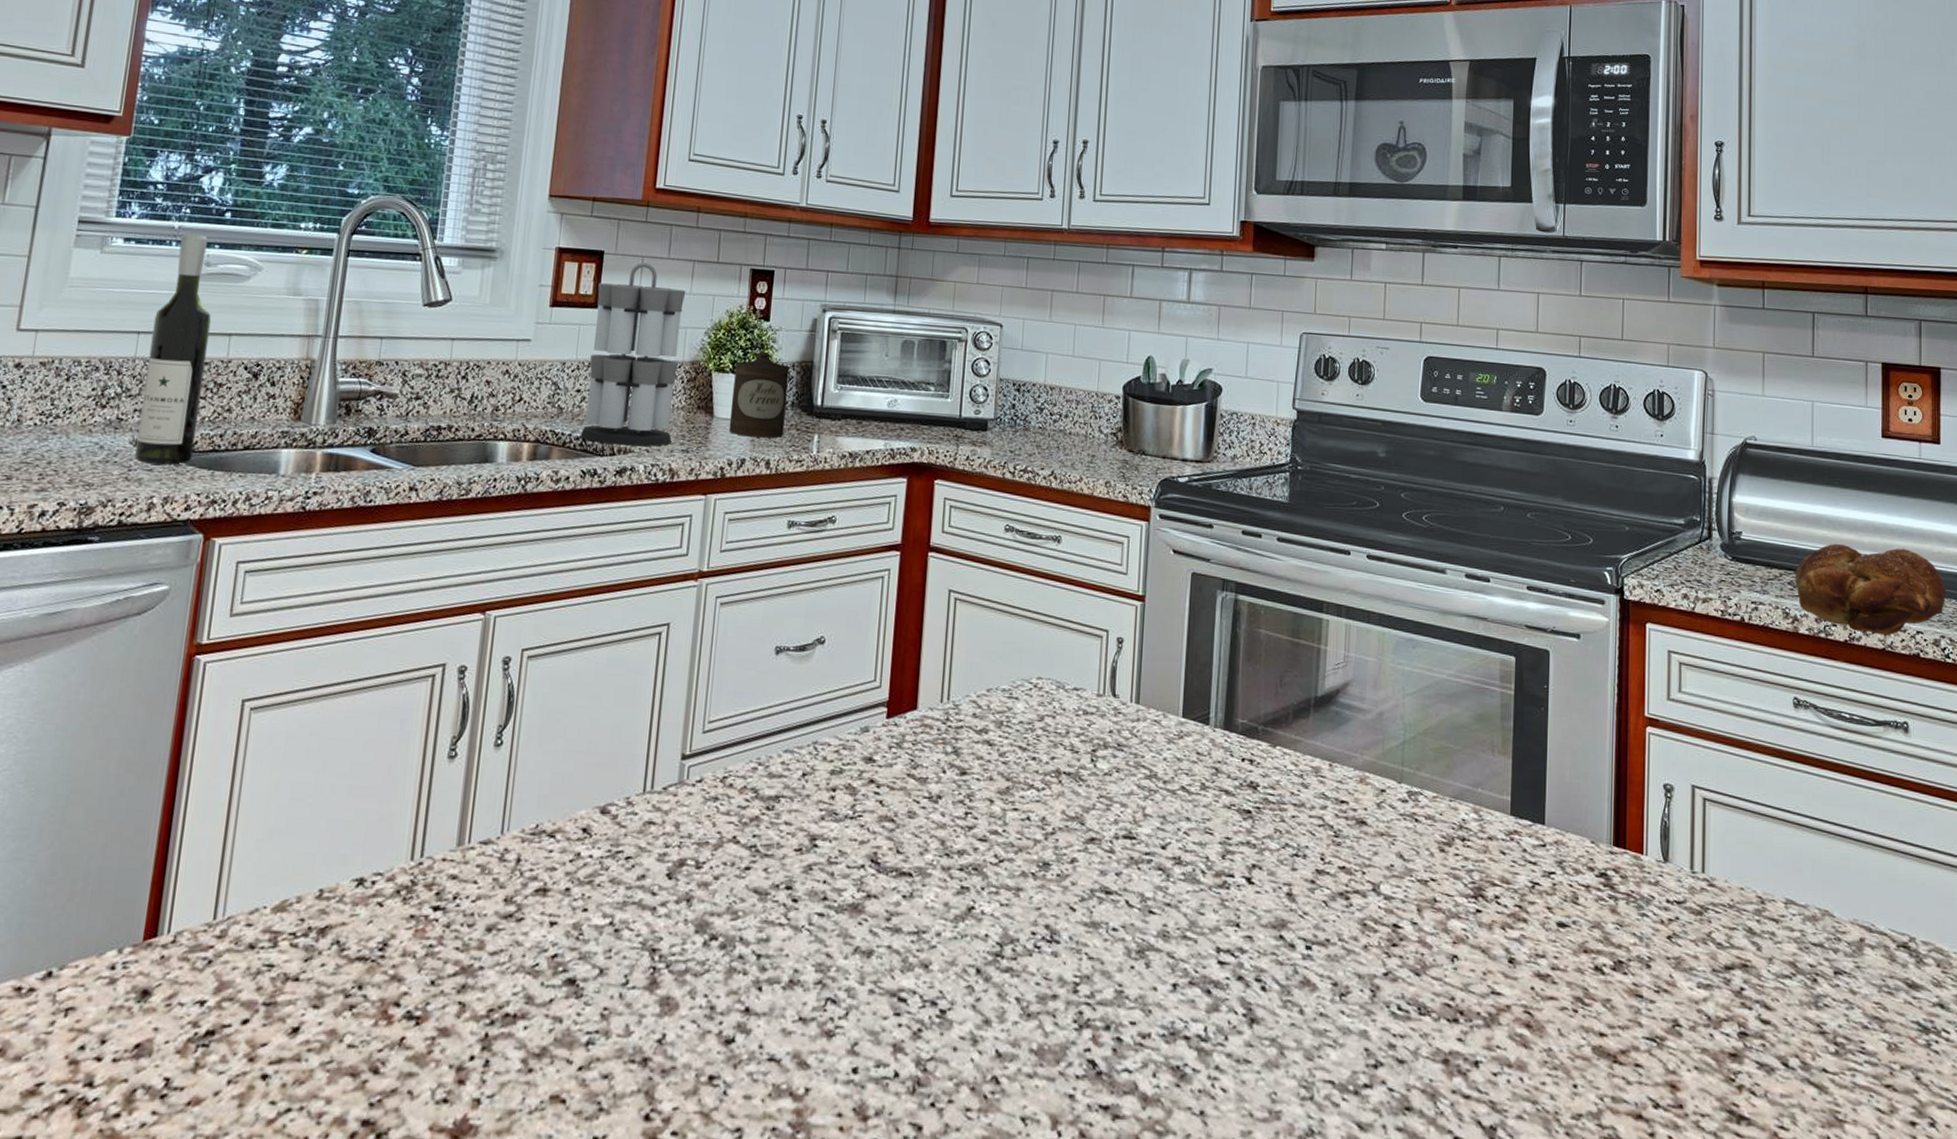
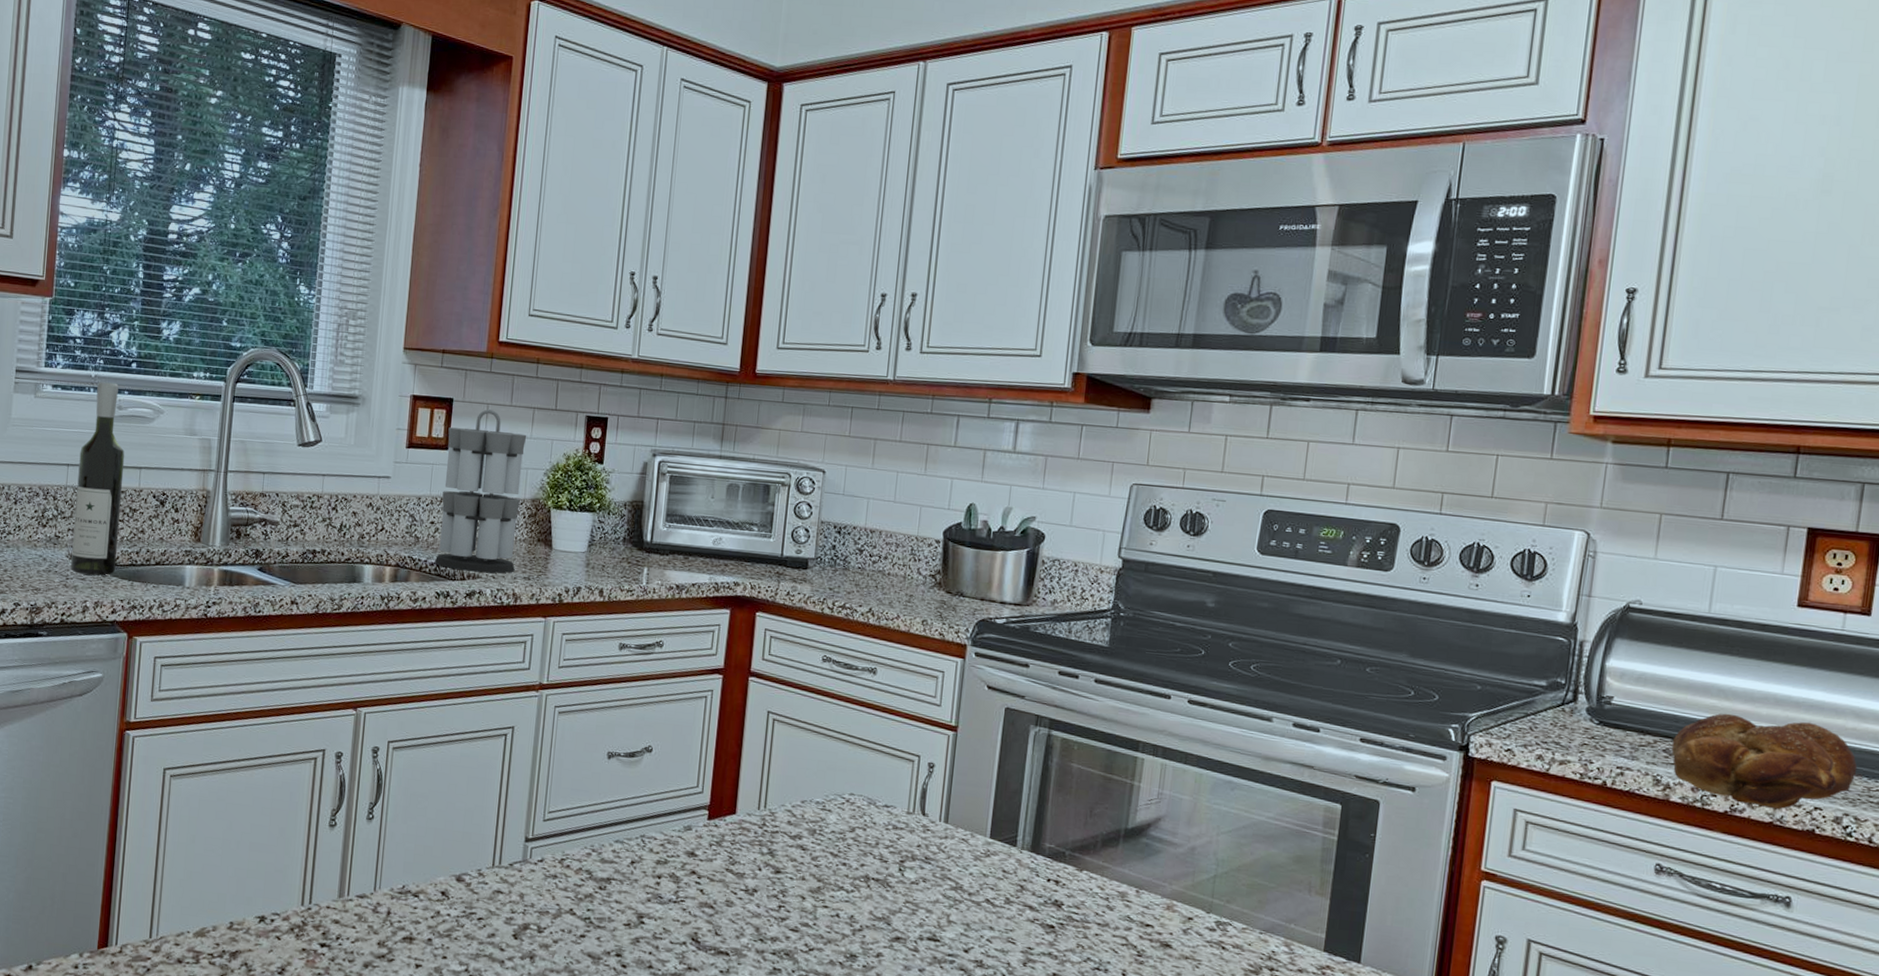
canister: present [728,351,789,438] -> none [566,491,621,570]

